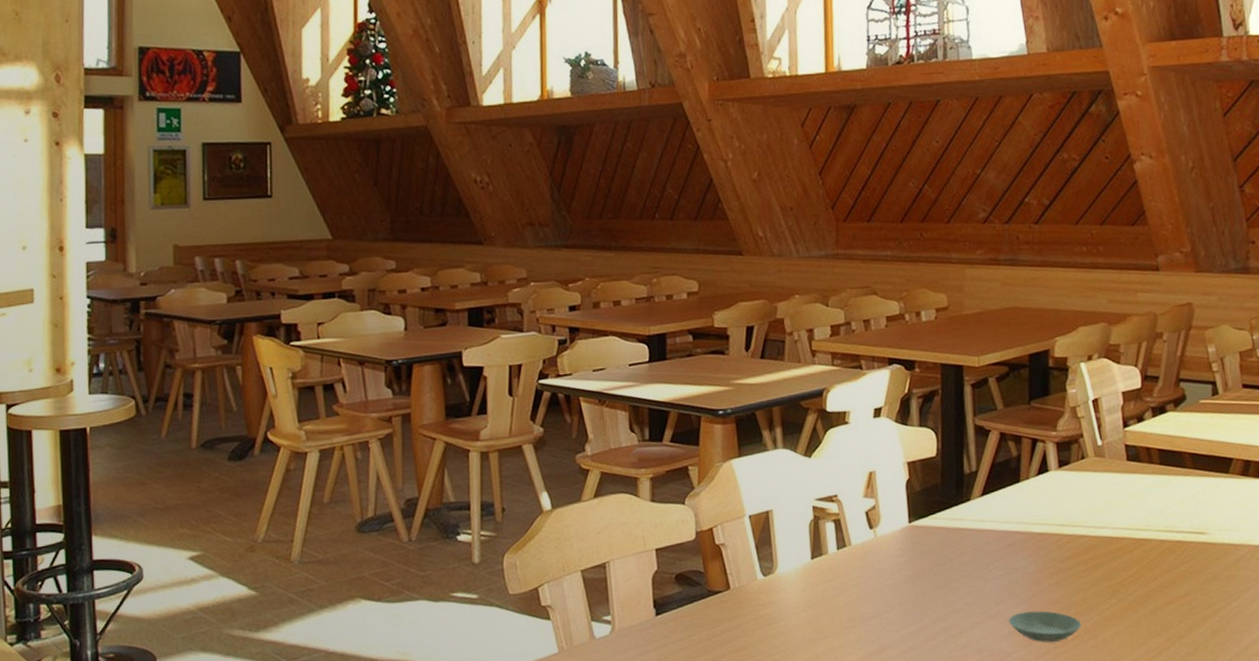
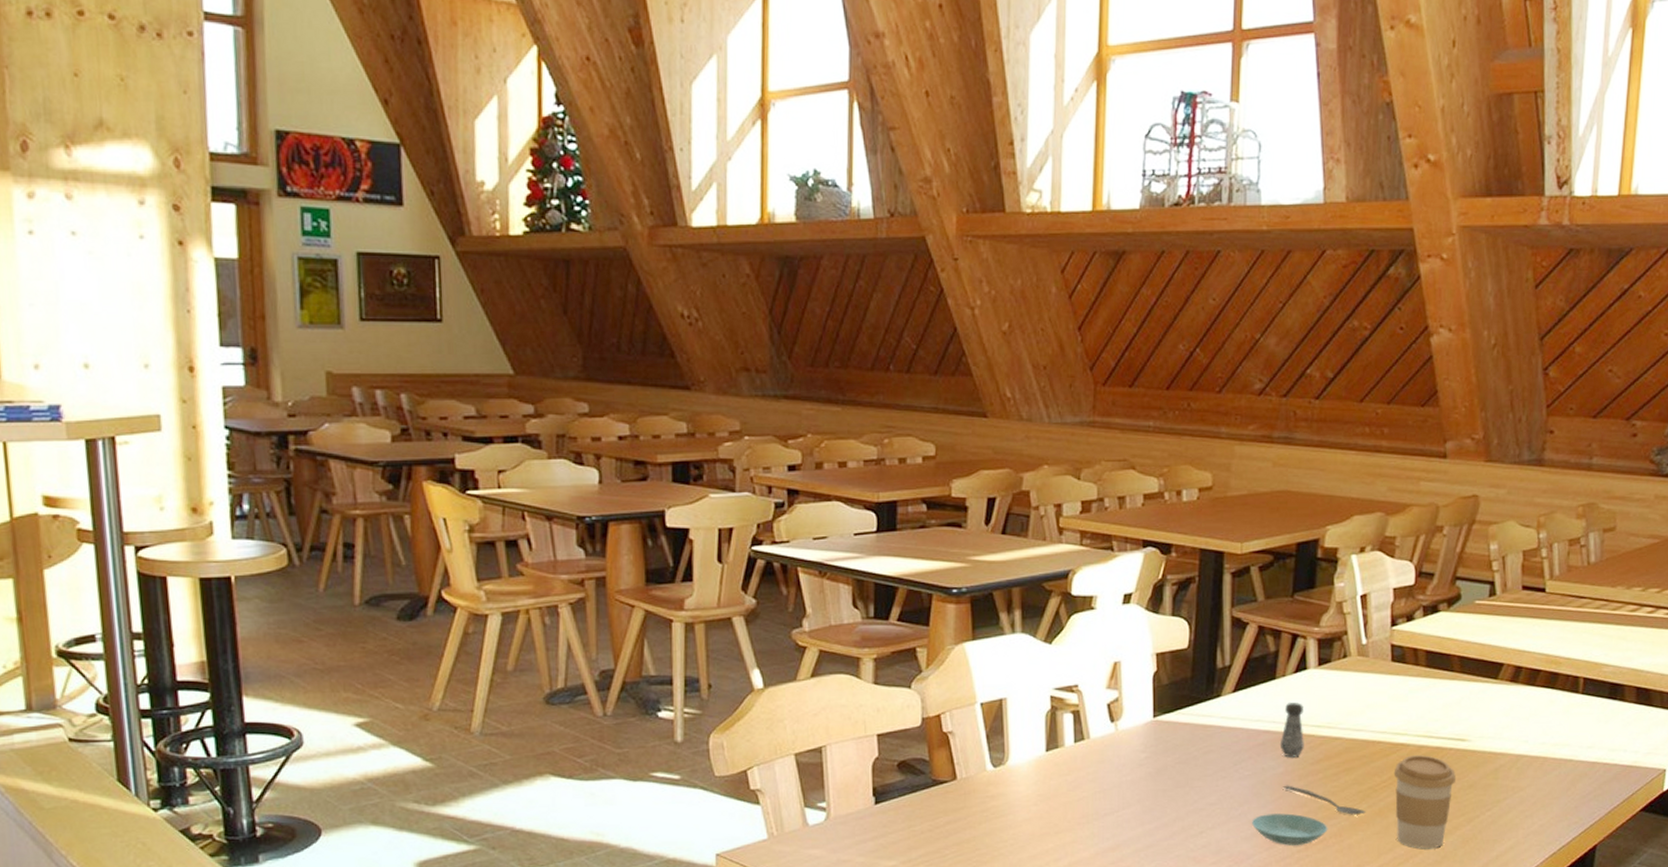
salt shaker: none [1029,503,1052,556] -> present [1279,701,1304,758]
spoon: none [1035,583,1116,610] -> present [1283,785,1366,815]
coffee cup: none [1139,549,1200,641] -> present [1393,755,1457,848]

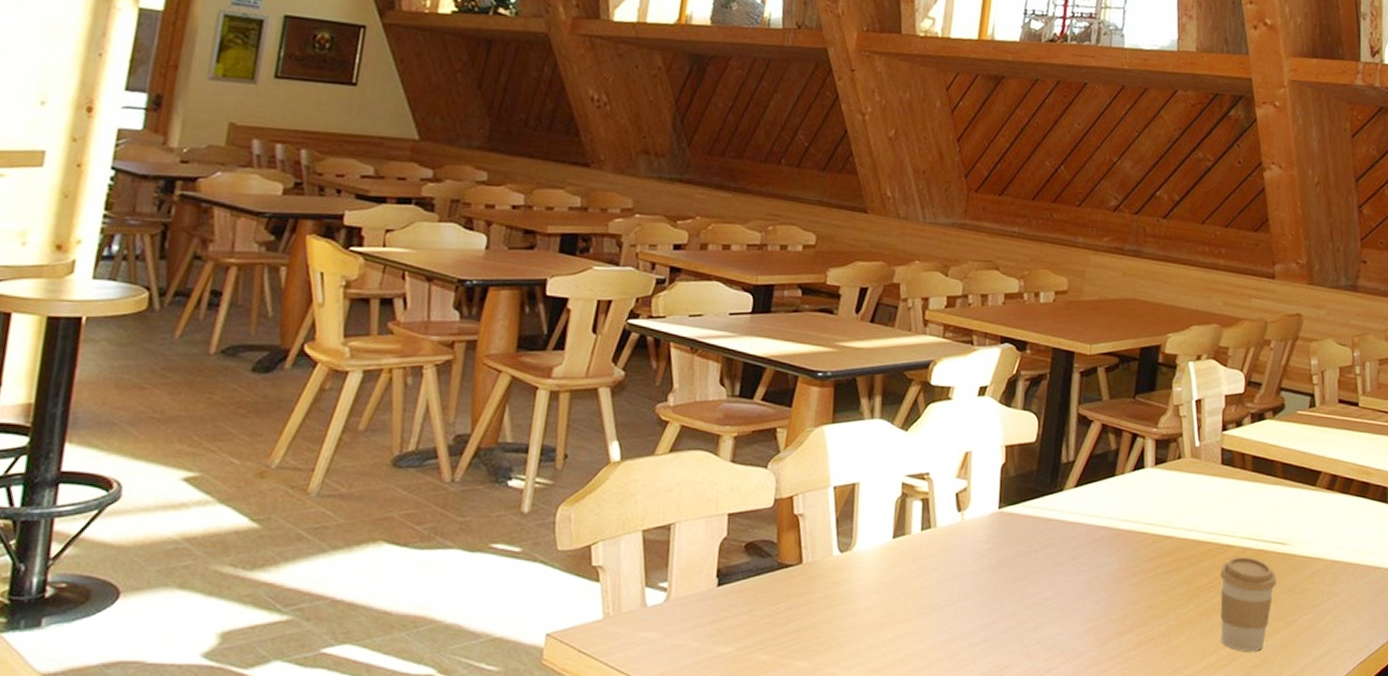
saucer: present [1251,813,1328,845] -> none [1084,611,1157,644]
salt shaker: present [1279,701,1304,758] -> none [1115,499,1140,555]
spoon: present [1283,785,1366,815] -> none [1116,582,1193,615]

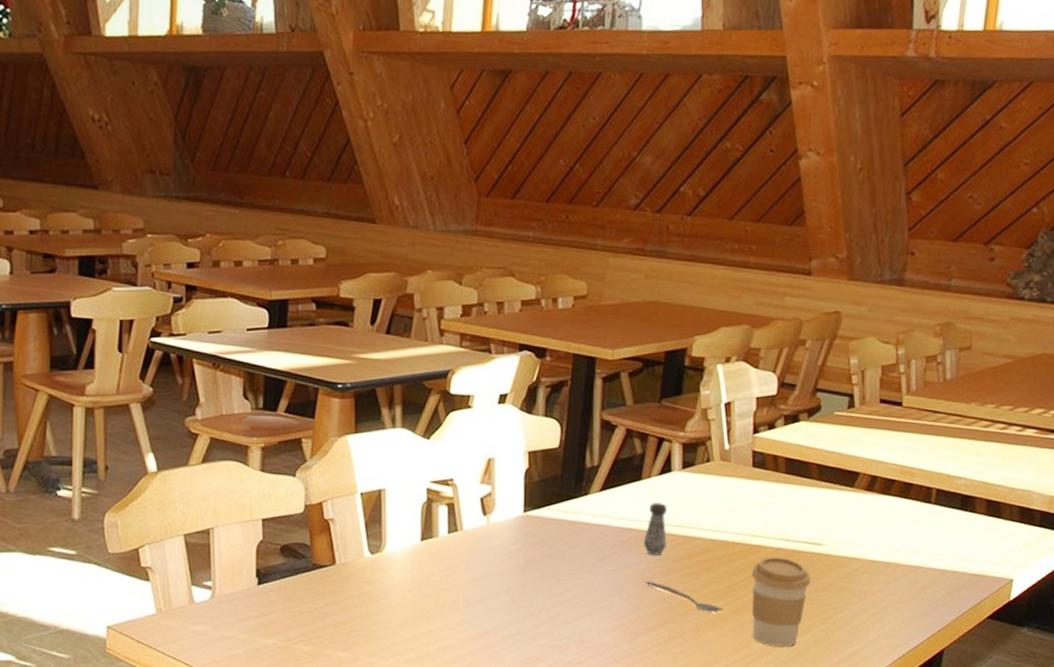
salt shaker: none [1115,499,1140,555] -> present [643,502,667,555]
spoon: none [1116,582,1193,615] -> present [645,581,723,612]

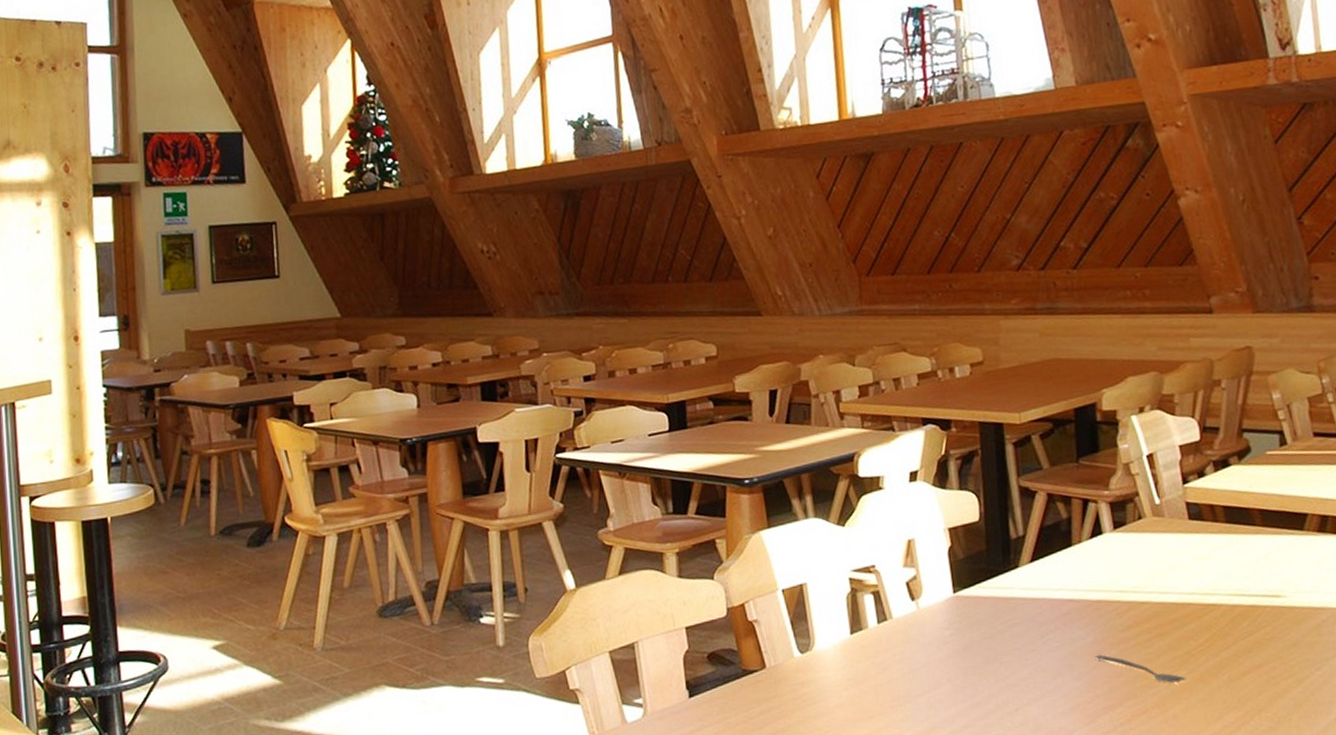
salt shaker: present [643,502,667,555] -> none [1085,568,1111,626]
coffee cup: present [751,557,811,646] -> none [1209,614,1278,715]

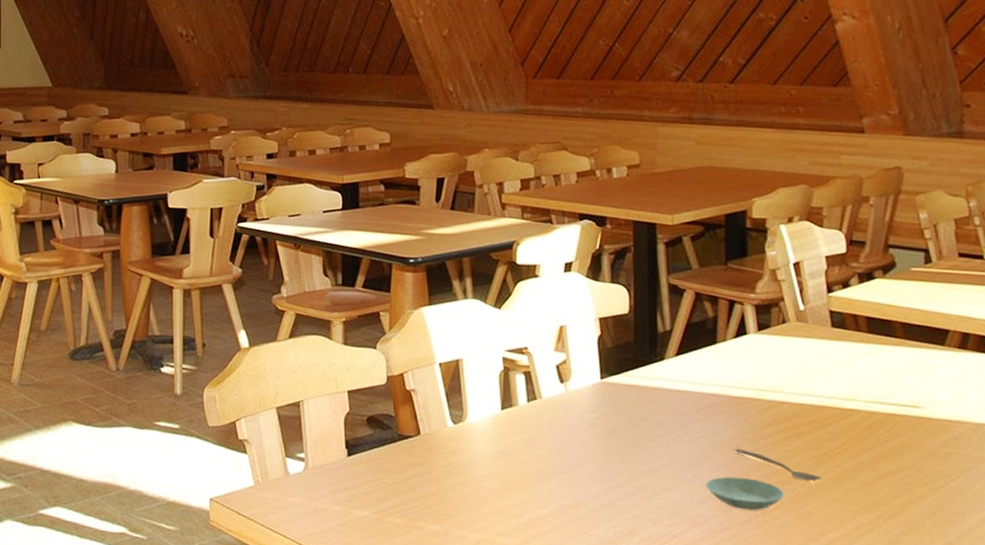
saucer: none [1067,684,1149,719] -> present [705,477,785,510]

